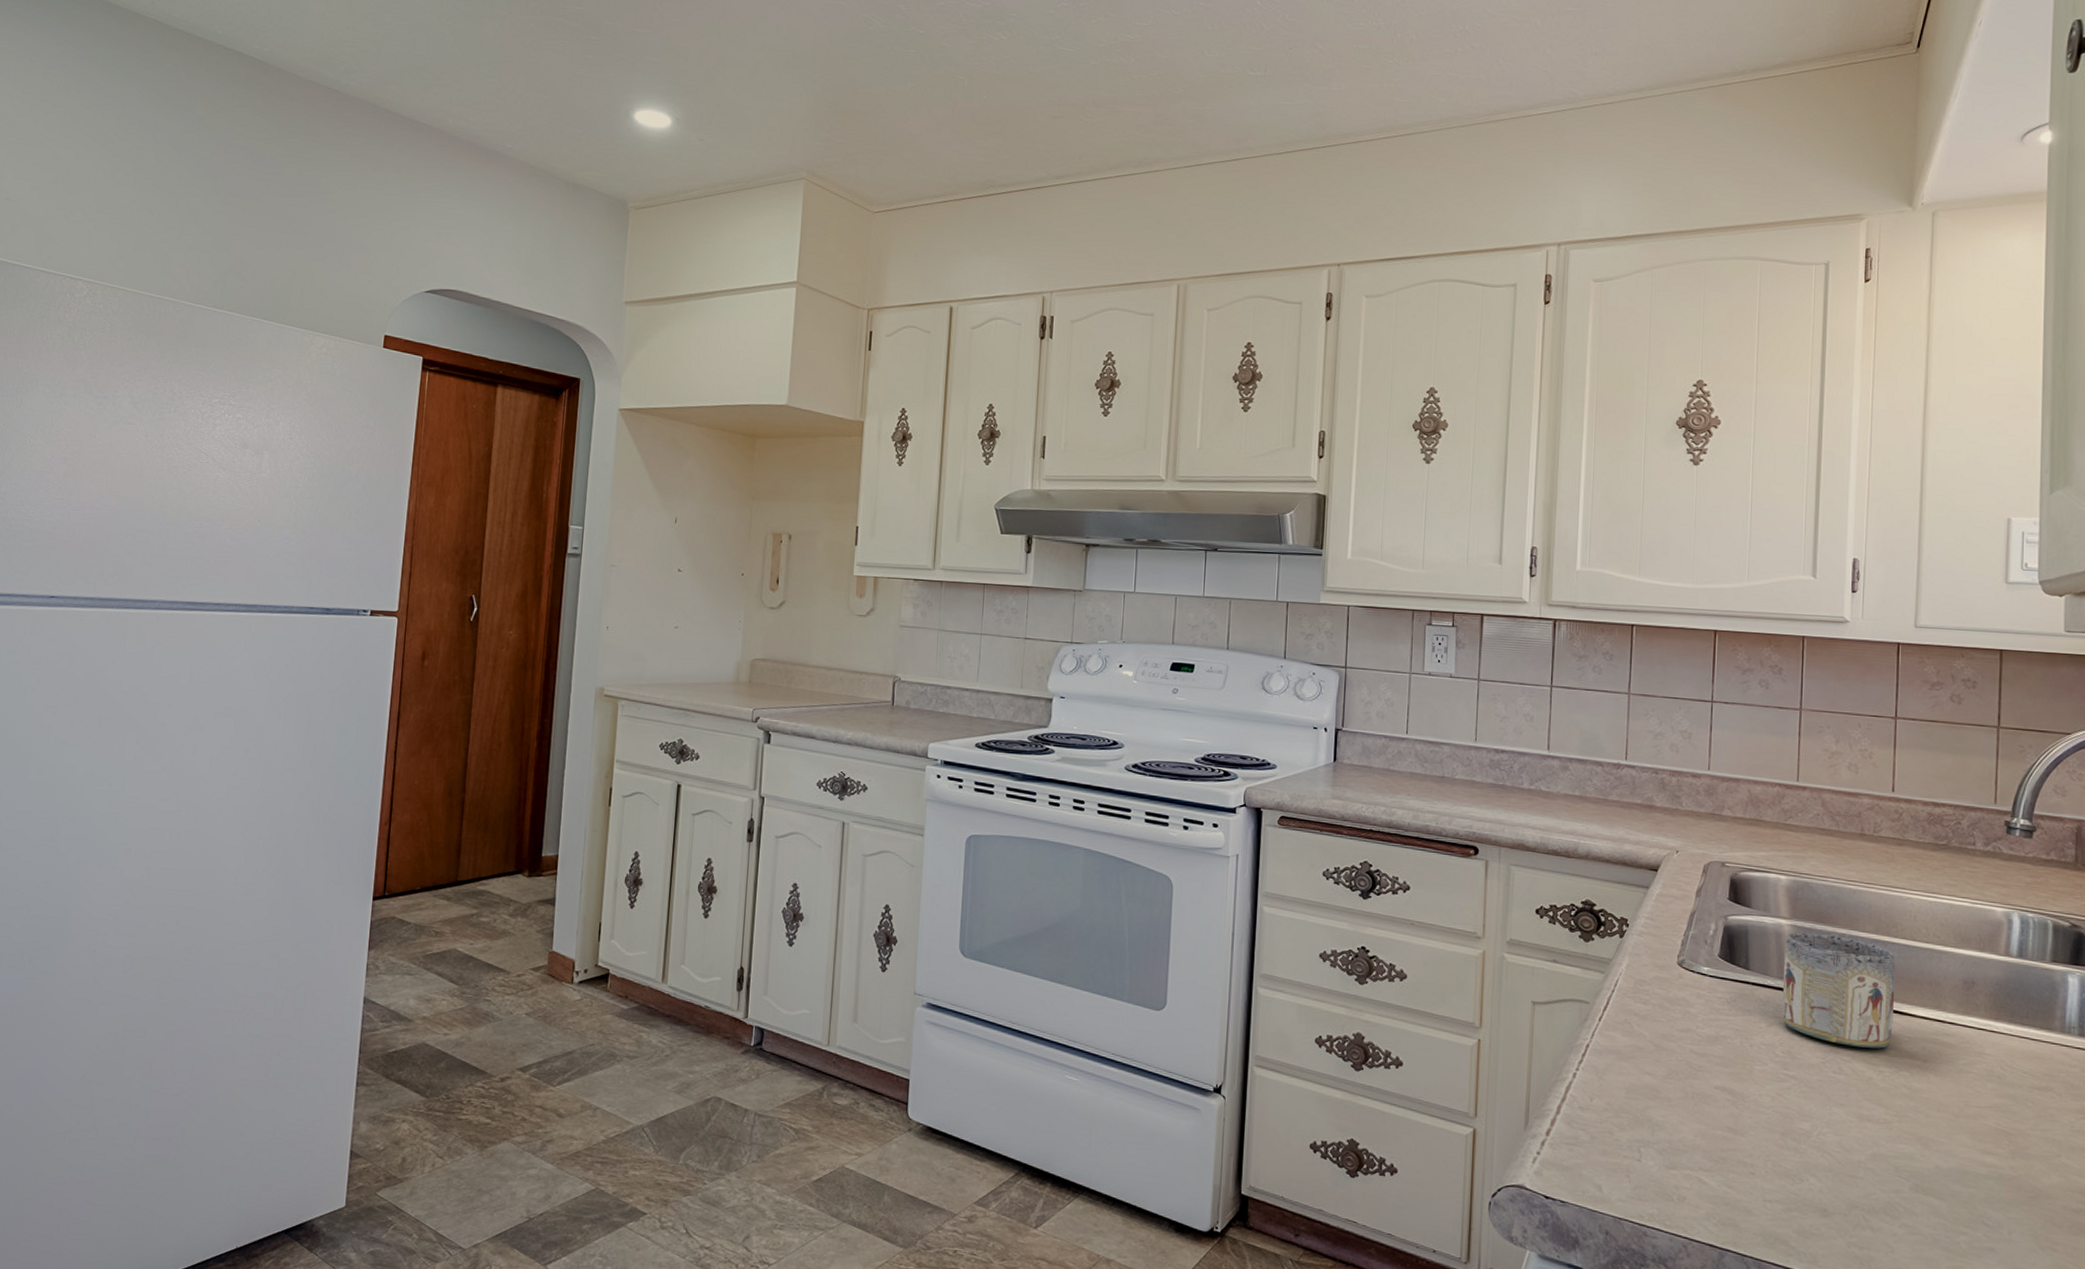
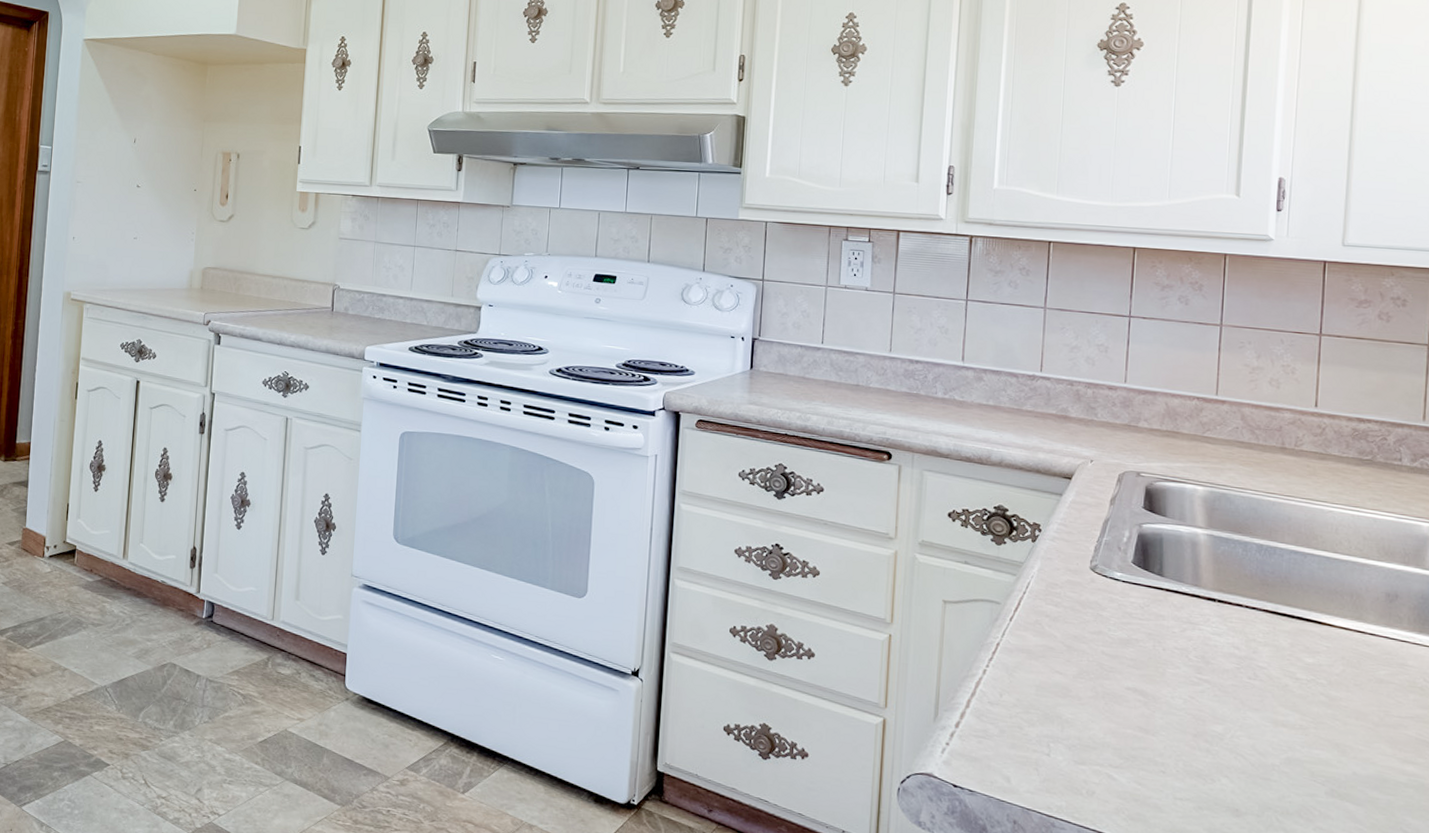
mug: present [1782,932,1896,1049] -> none [1197,541,1315,657]

